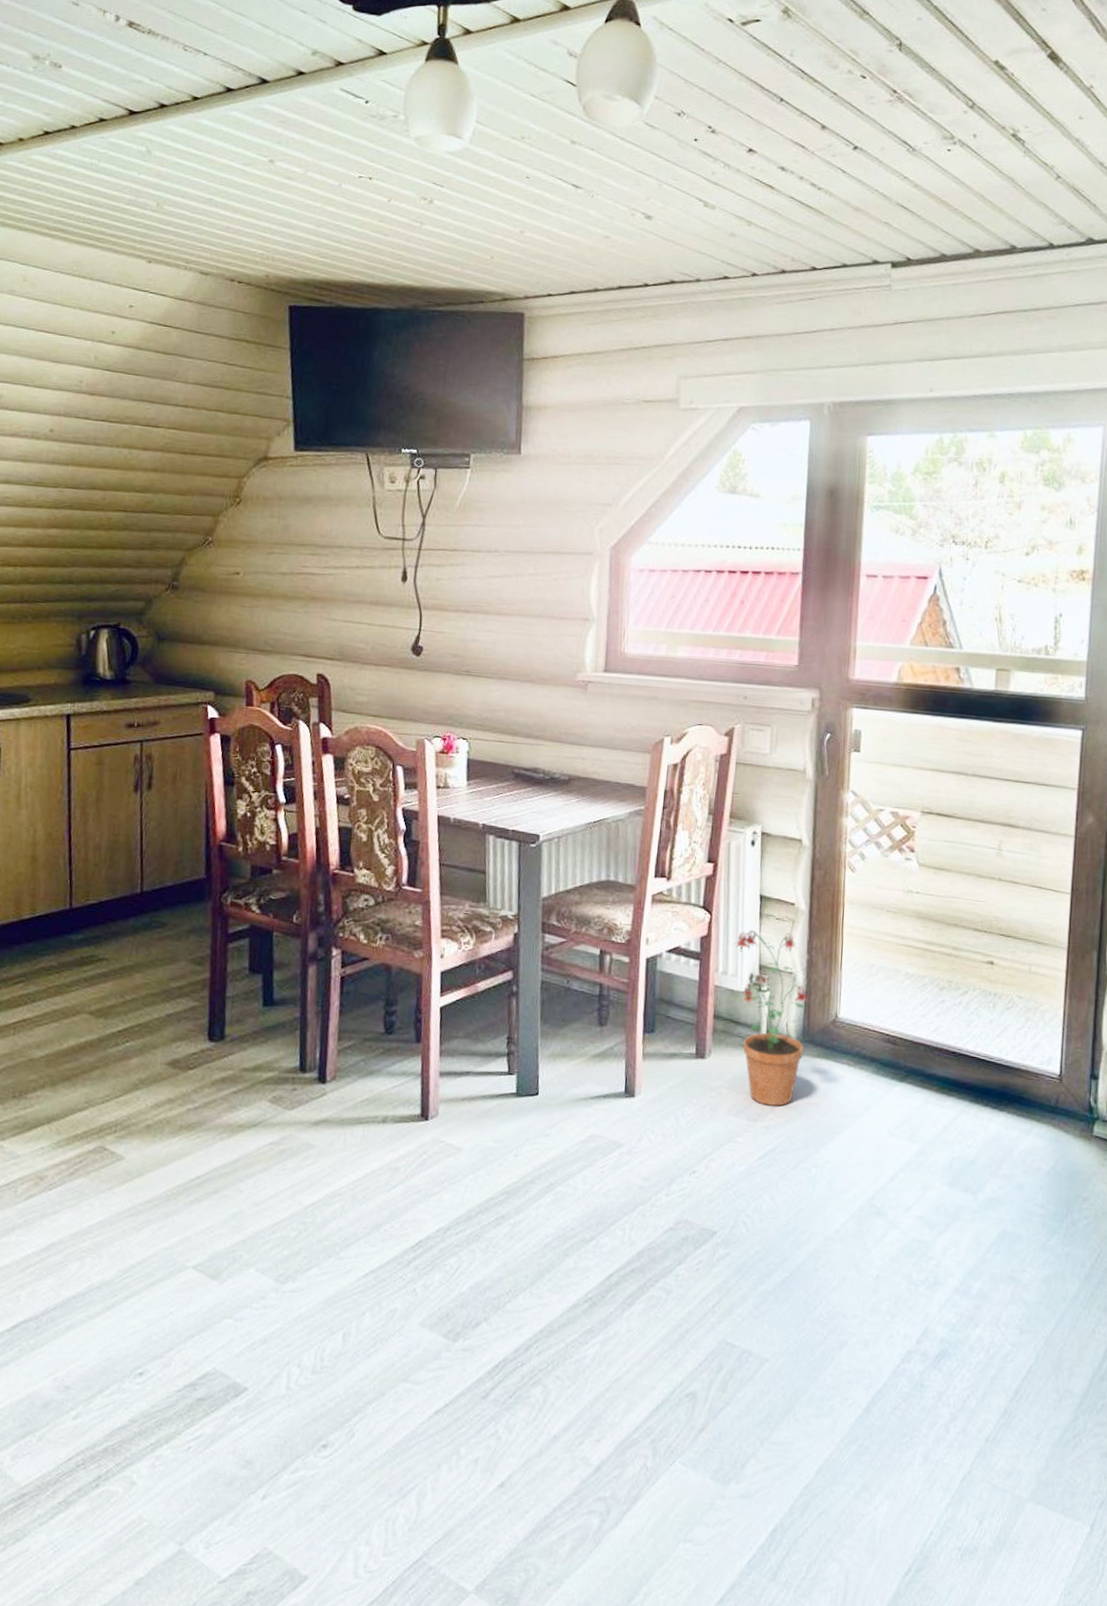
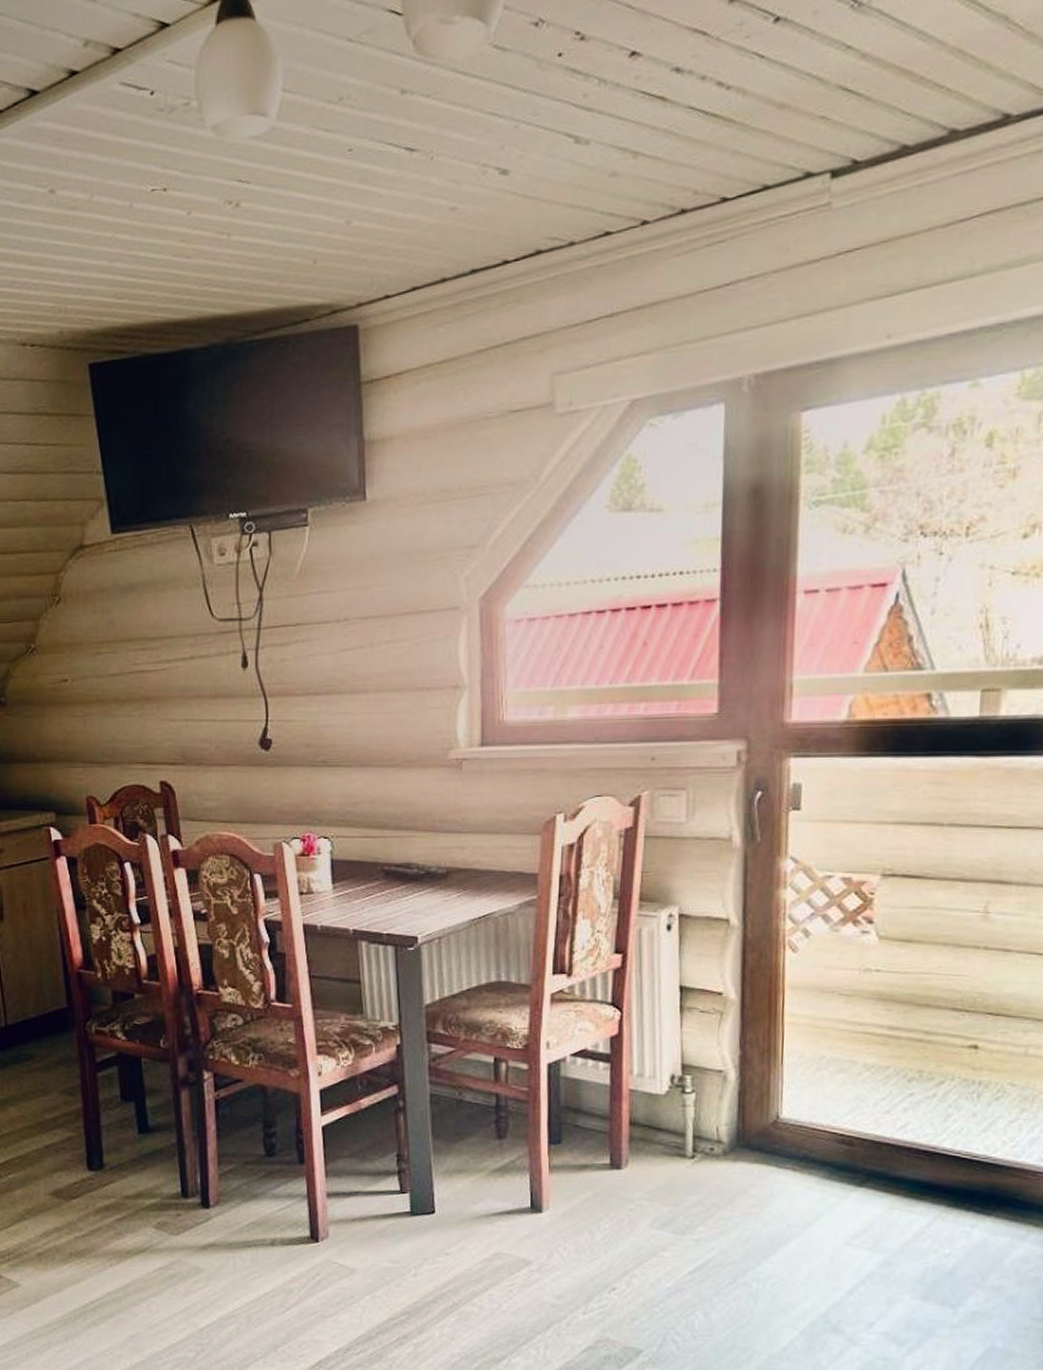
potted plant: present [734,930,811,1106] -> none [650,1026,746,1217]

